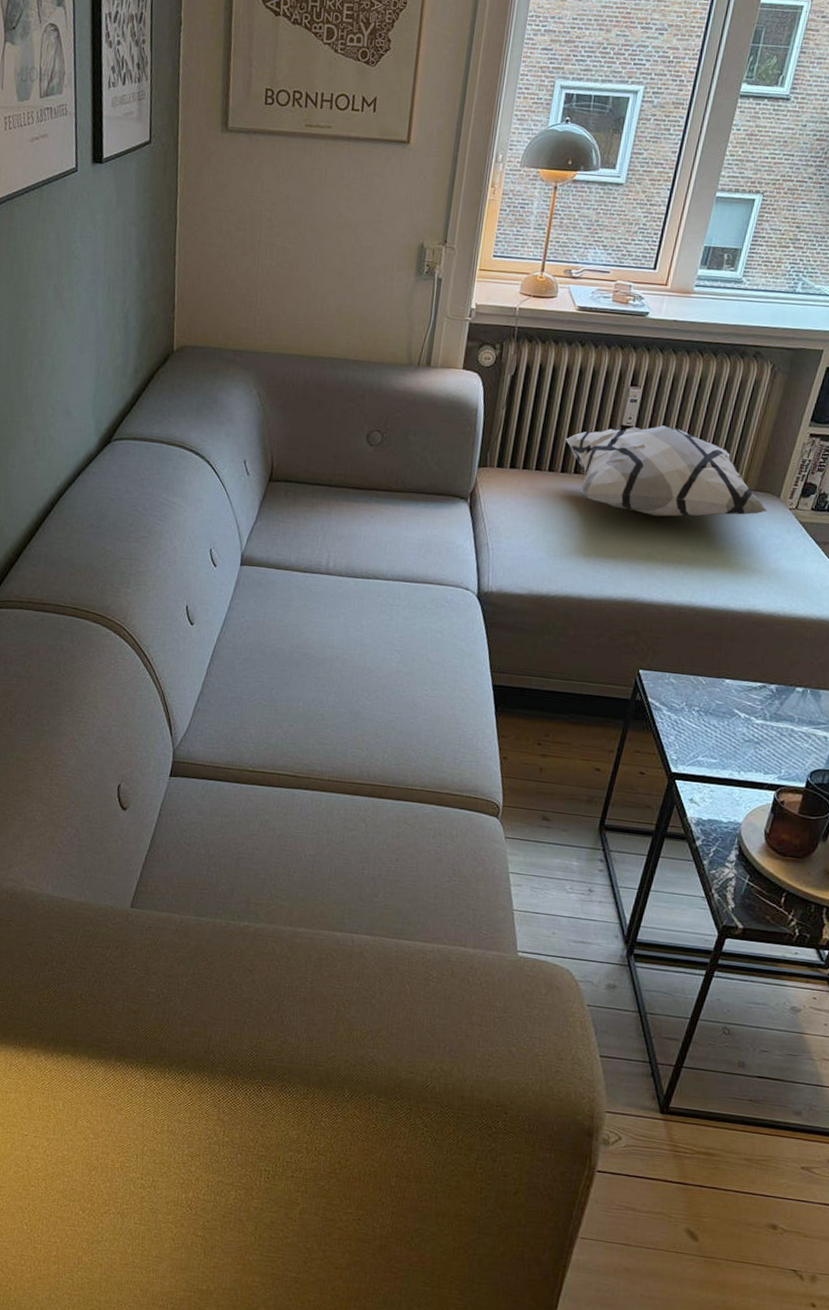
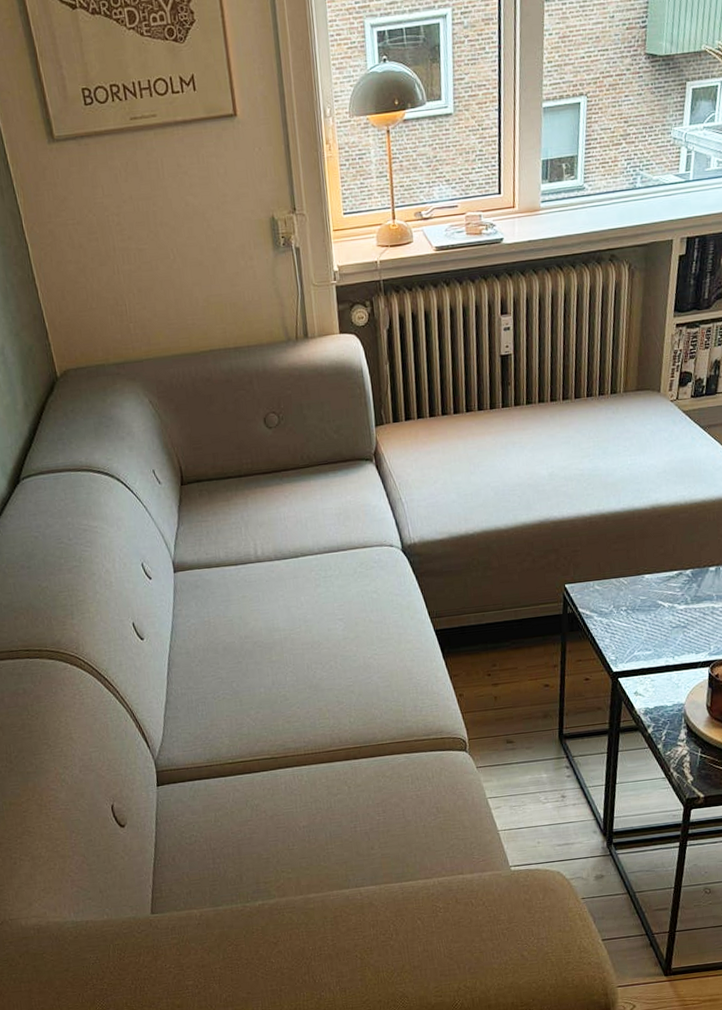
decorative pillow: present [566,425,769,517] -> none [451,346,653,437]

